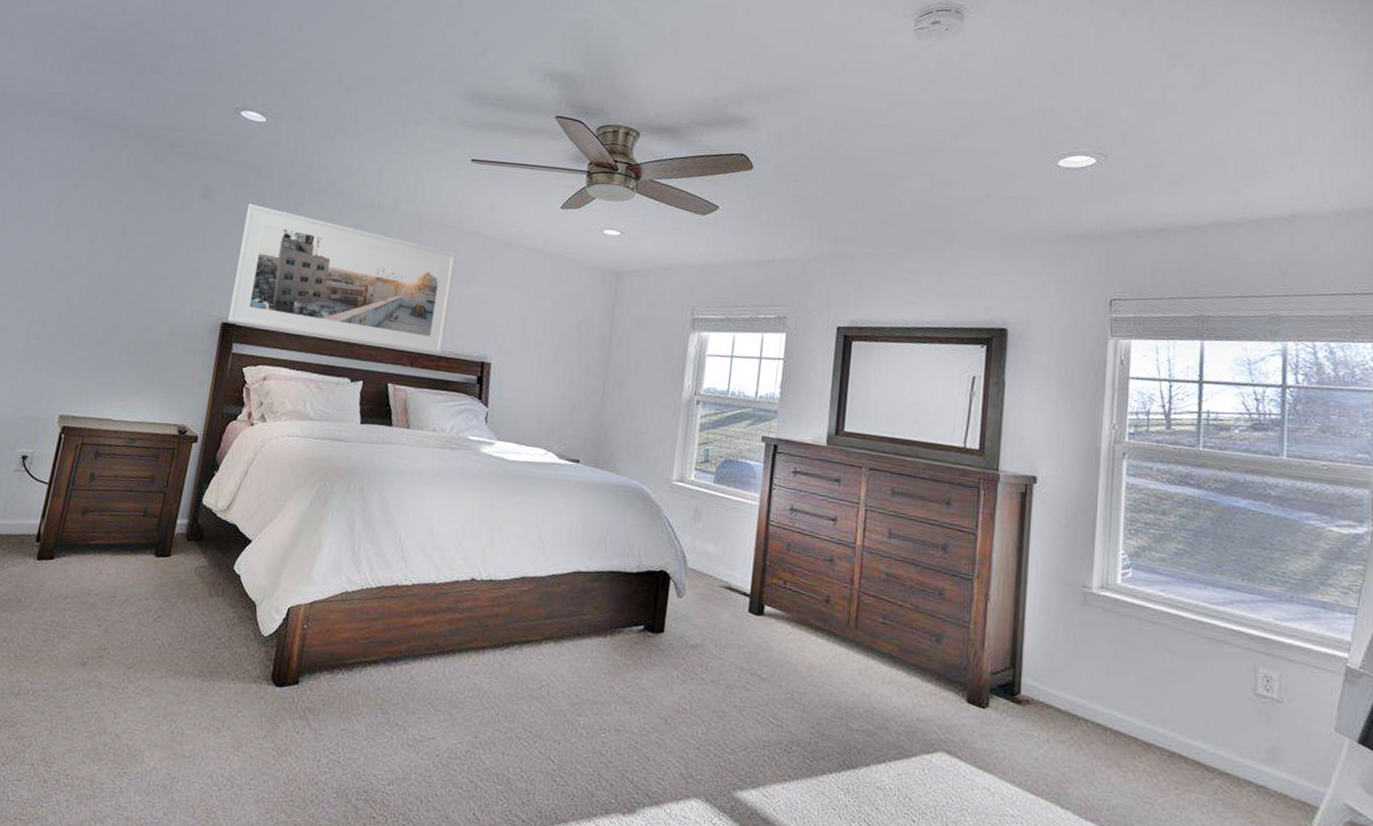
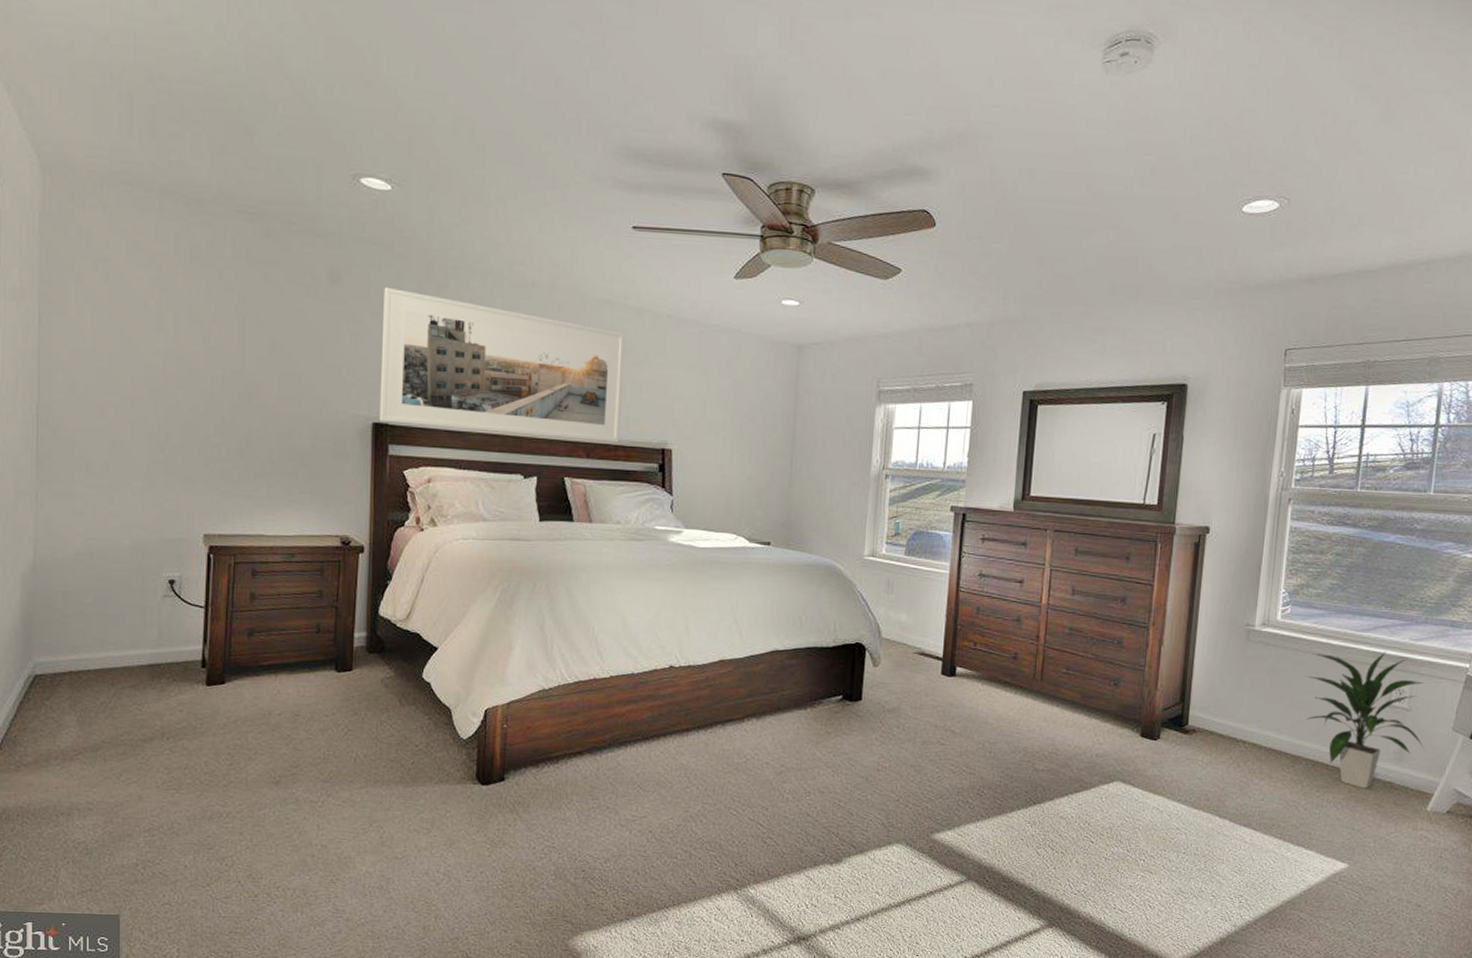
indoor plant: none [1154,625,1303,792] -> present [1305,651,1425,789]

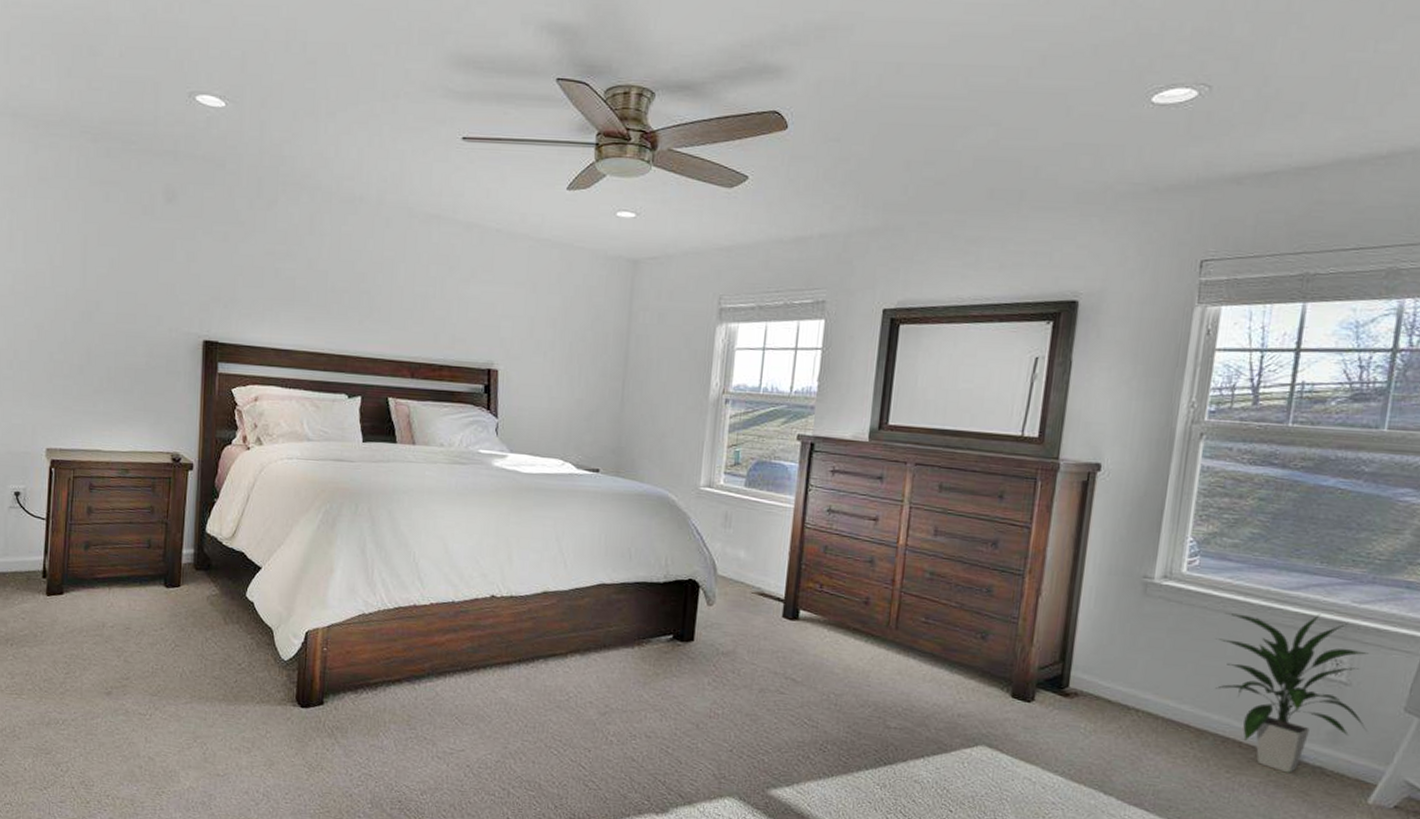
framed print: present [379,287,625,443] -> none [210,204,453,363]

